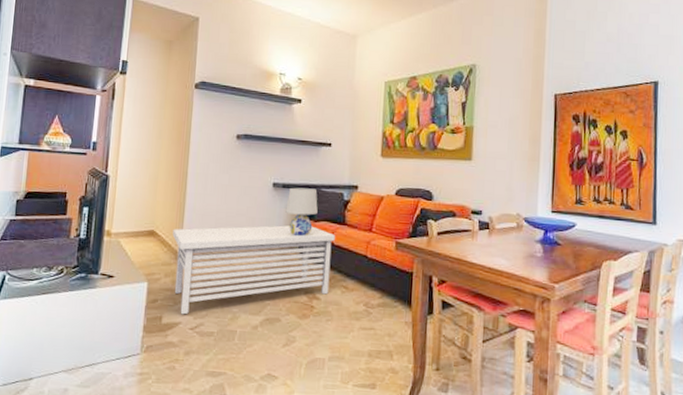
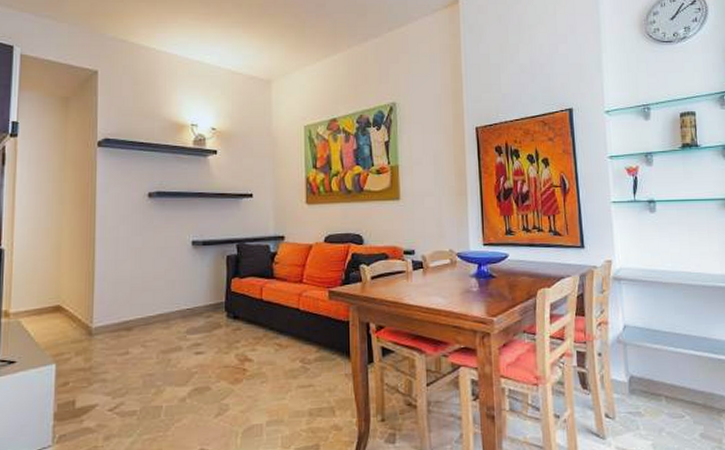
coffee table: present [172,225,335,315] -> none [82,283,264,396]
table lamp: present [285,187,318,236] -> none [208,243,243,295]

